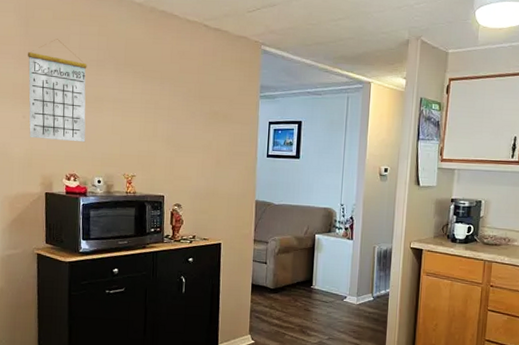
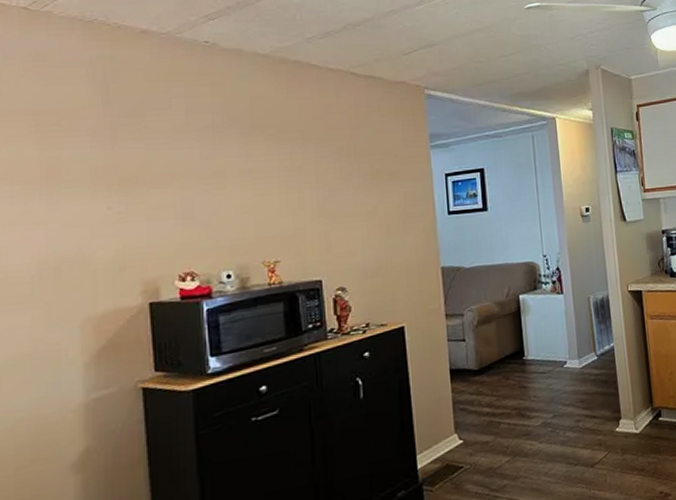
calendar: present [28,39,87,143] -> none [110,105,205,234]

